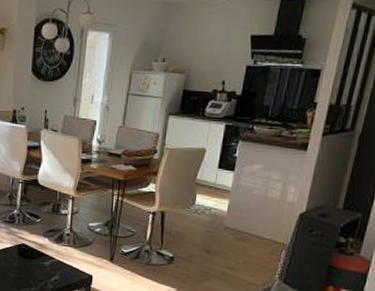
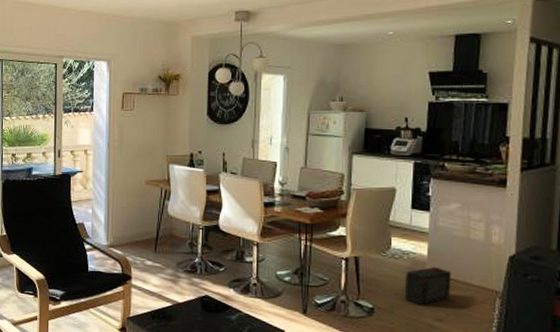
speaker: none [202,221,246,255] -> present [404,266,451,305]

